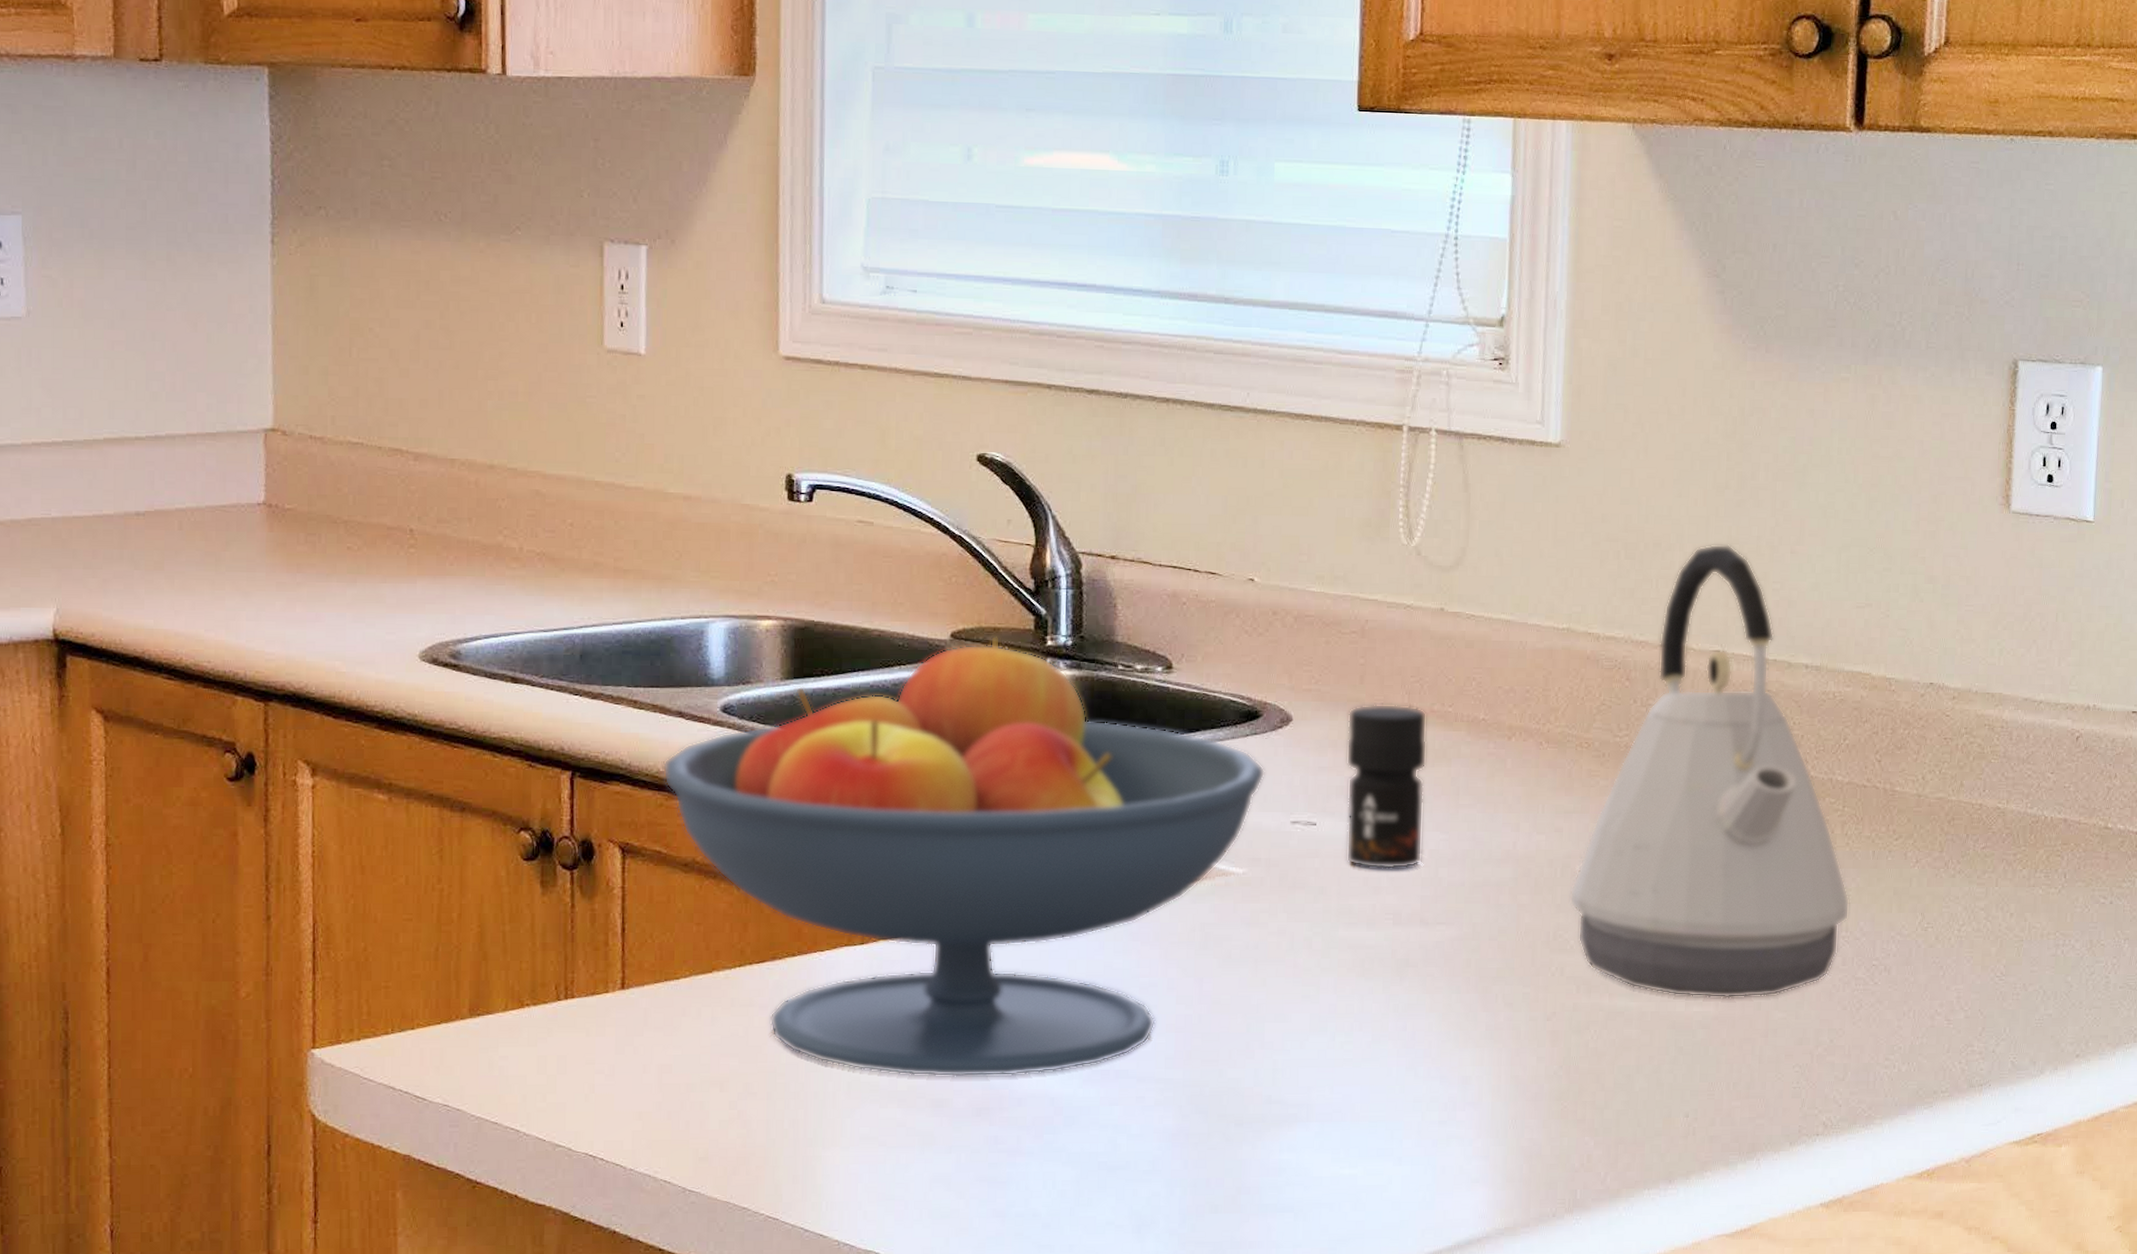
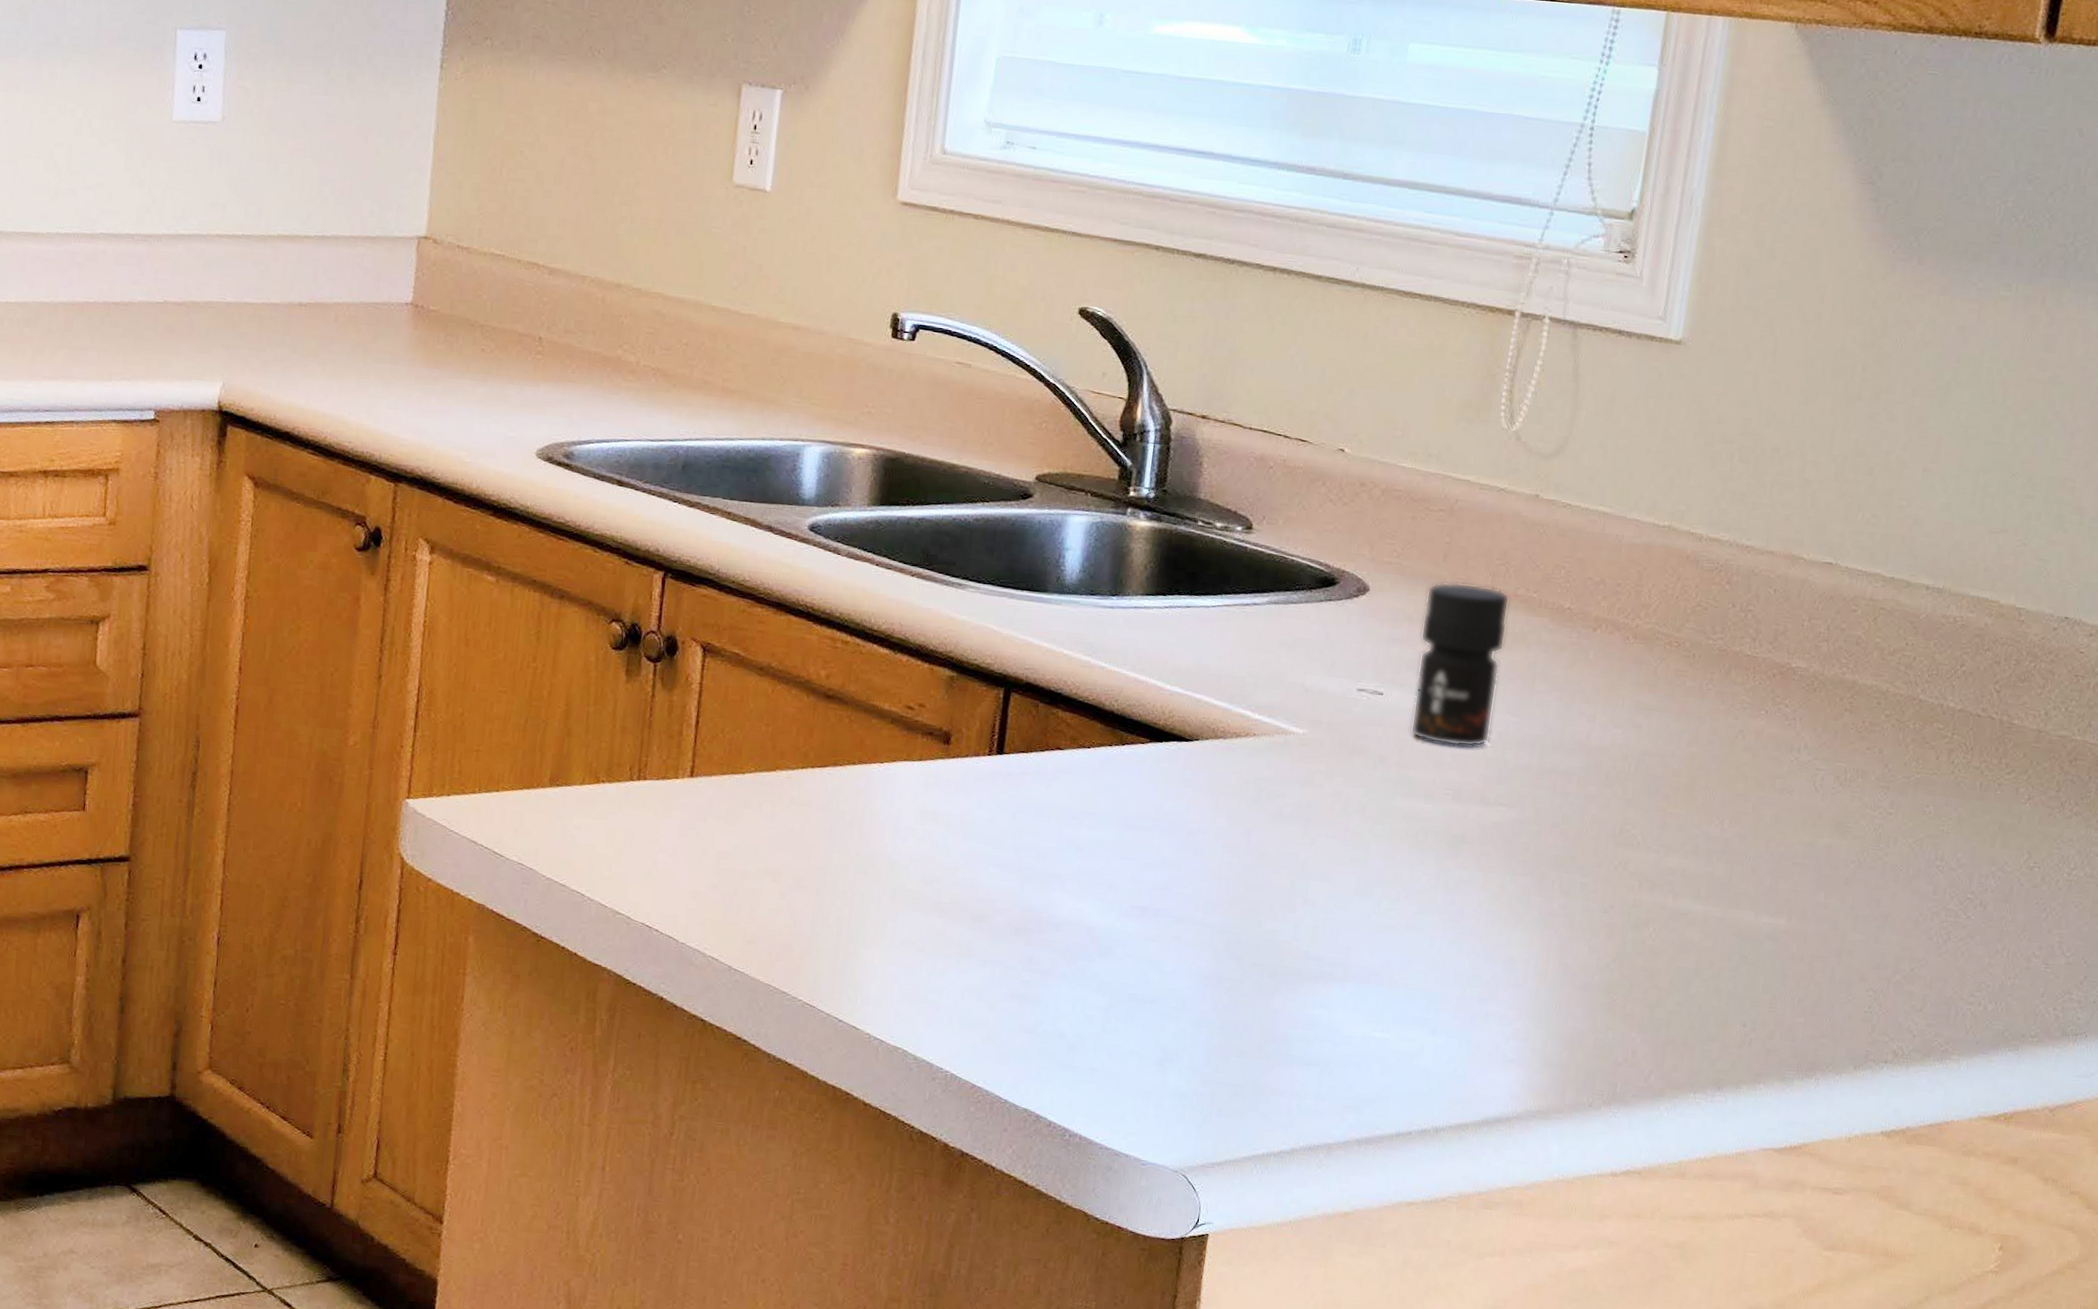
fruit bowl: present [663,635,1265,1077] -> none [748,482,1336,903]
kettle: present [1569,544,1850,998] -> none [1640,455,1949,917]

